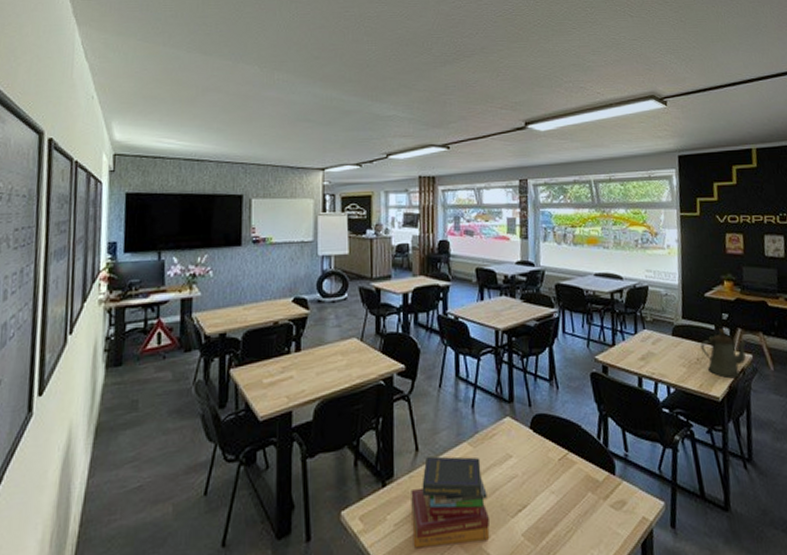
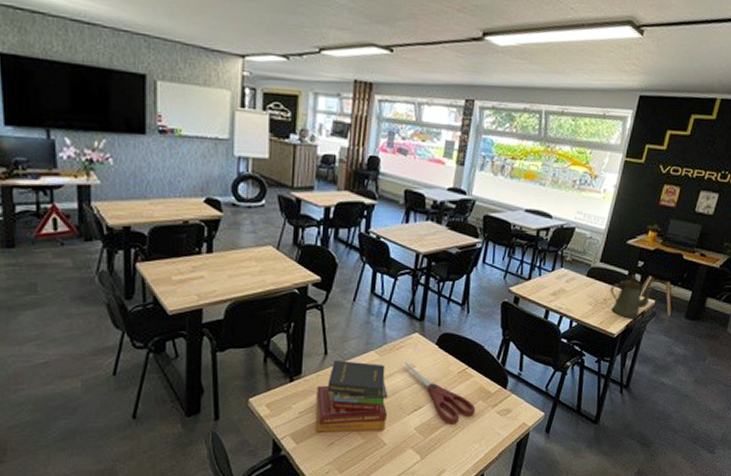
scissors: none [500,452,586,526] -> present [405,362,476,425]

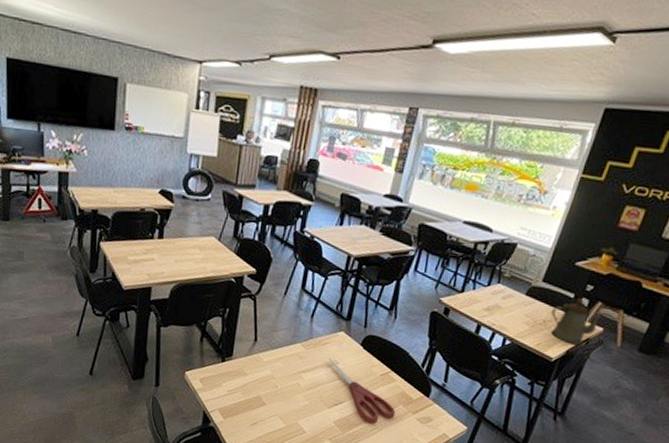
books: present [316,361,388,433] -> none [242,348,311,419]

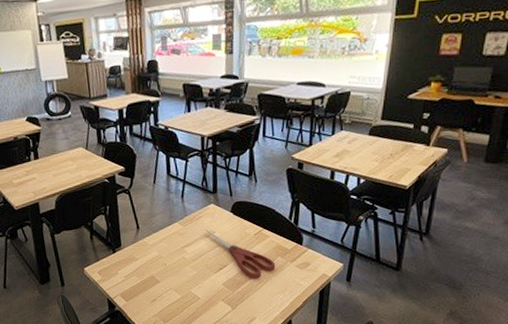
coffee pot: present [551,298,603,346] -> none [396,127,445,170]

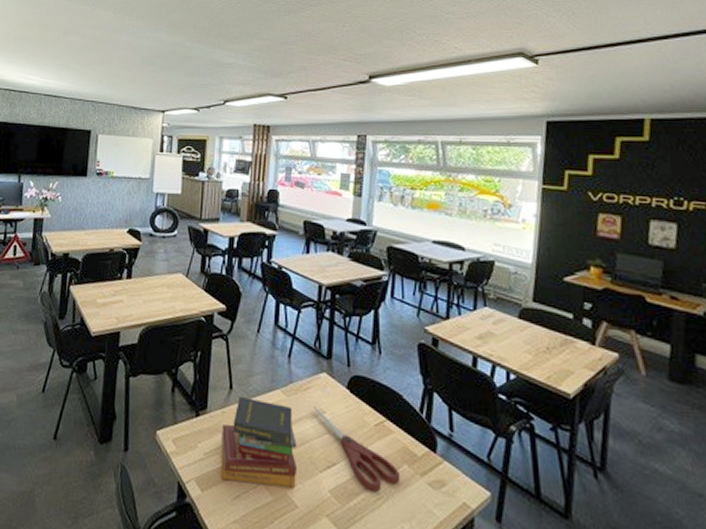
books: none [135,232,198,292] -> present [221,397,297,488]

